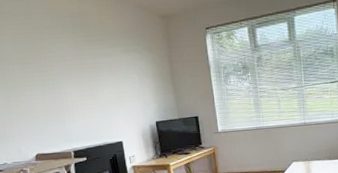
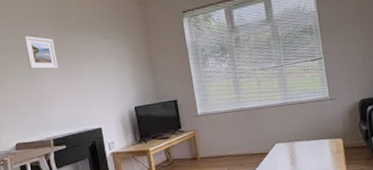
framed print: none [43,46,78,81] -> present [23,36,58,70]

